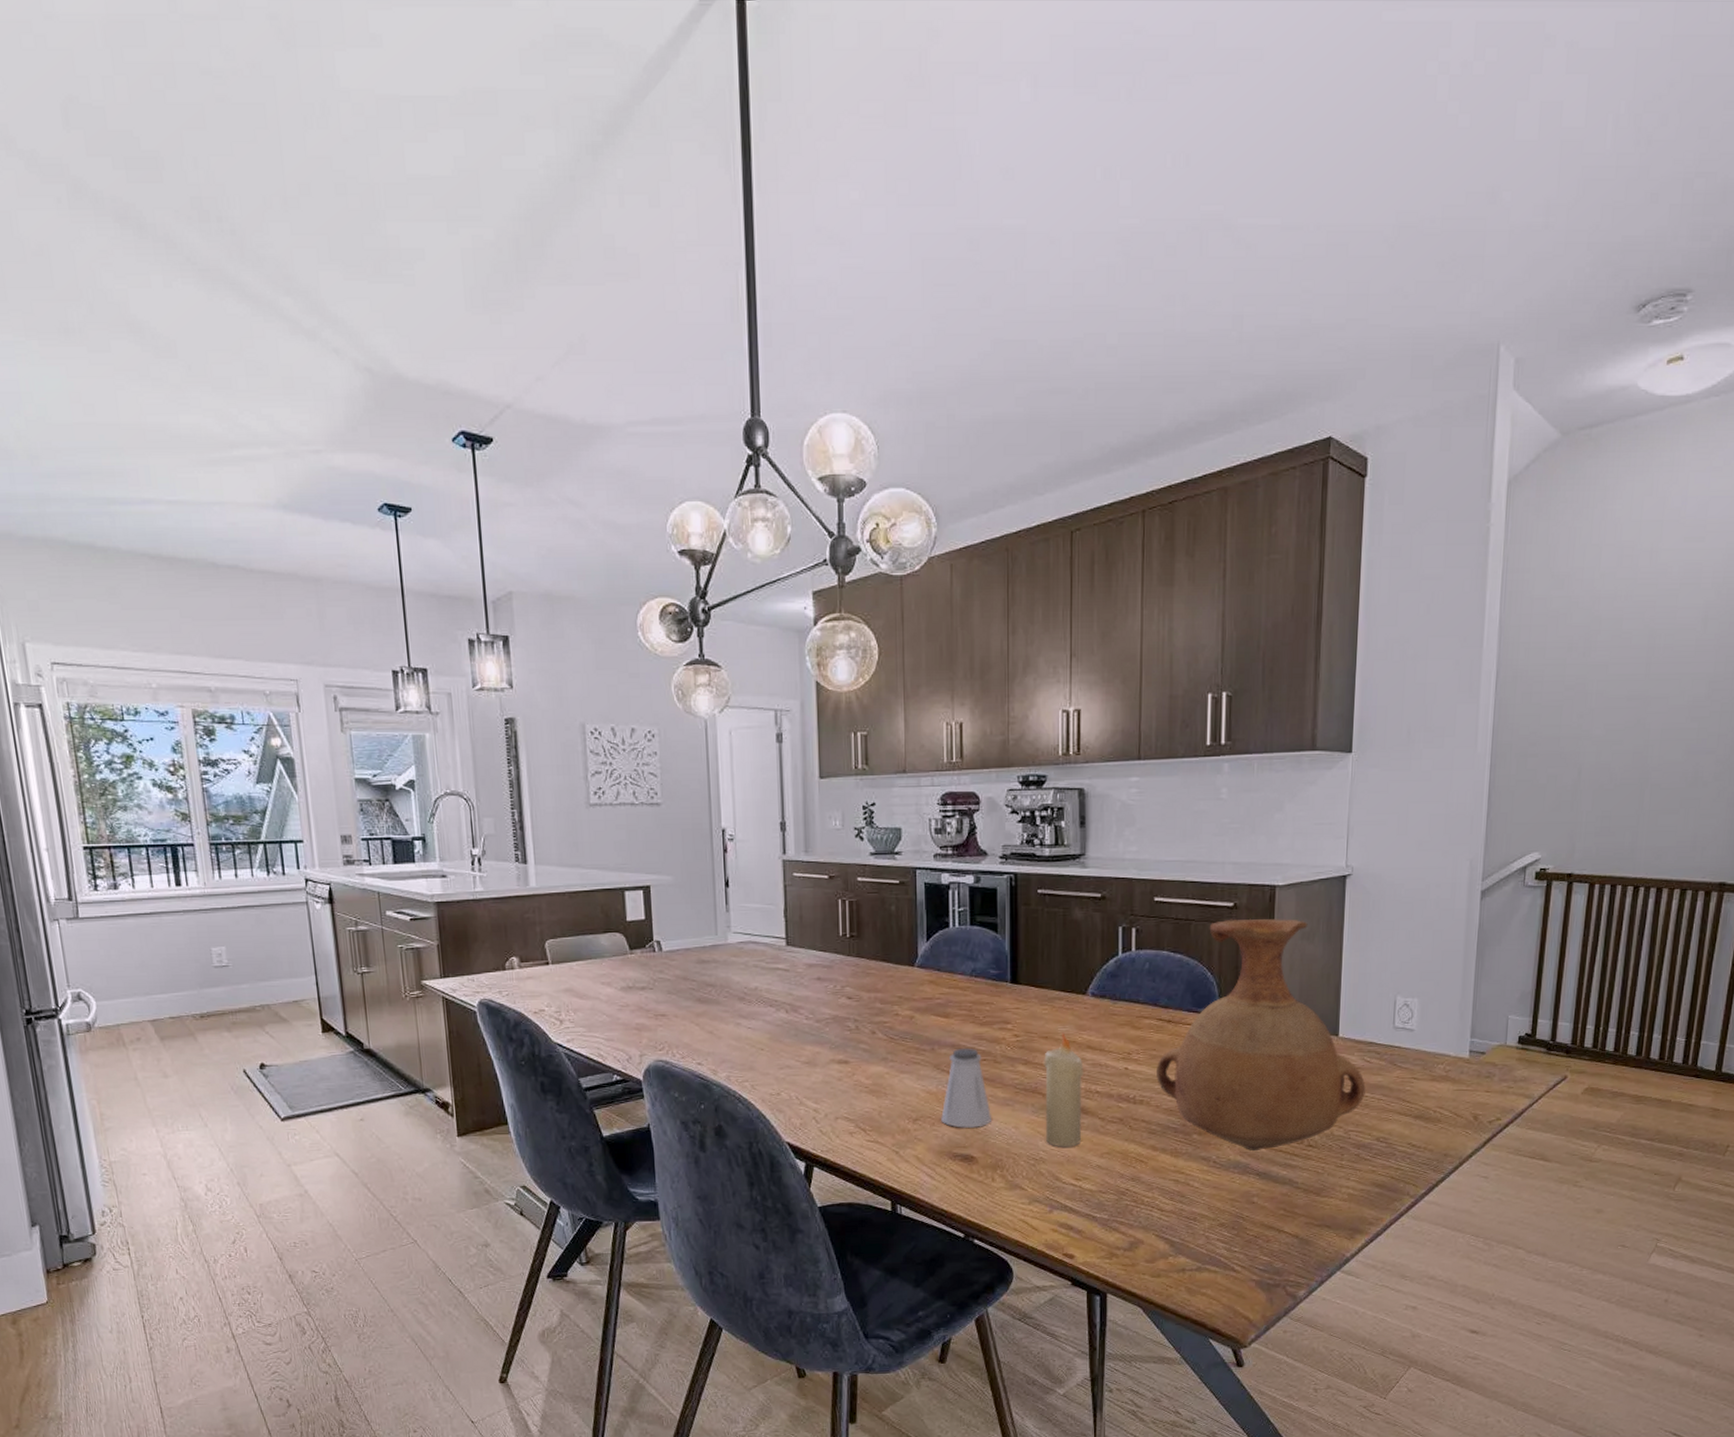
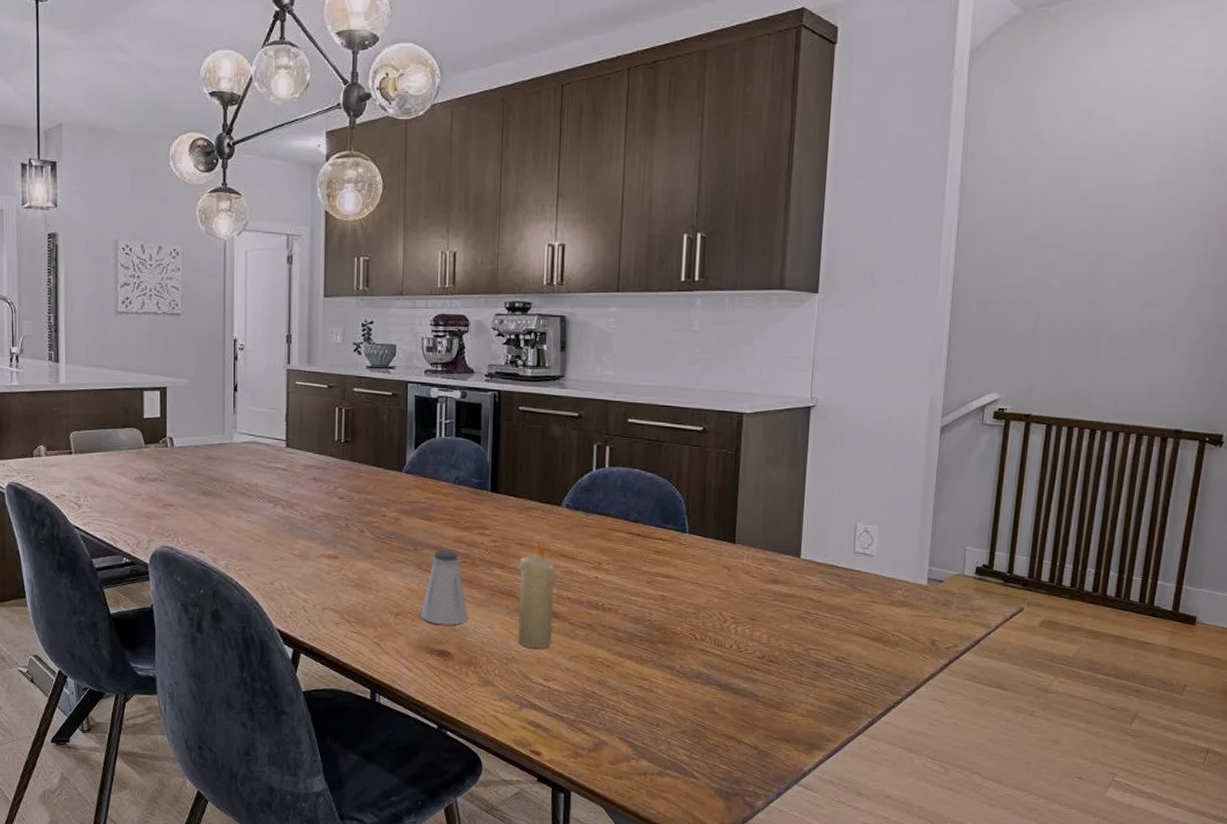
vase: present [1155,918,1366,1152] -> none [624,442,826,664]

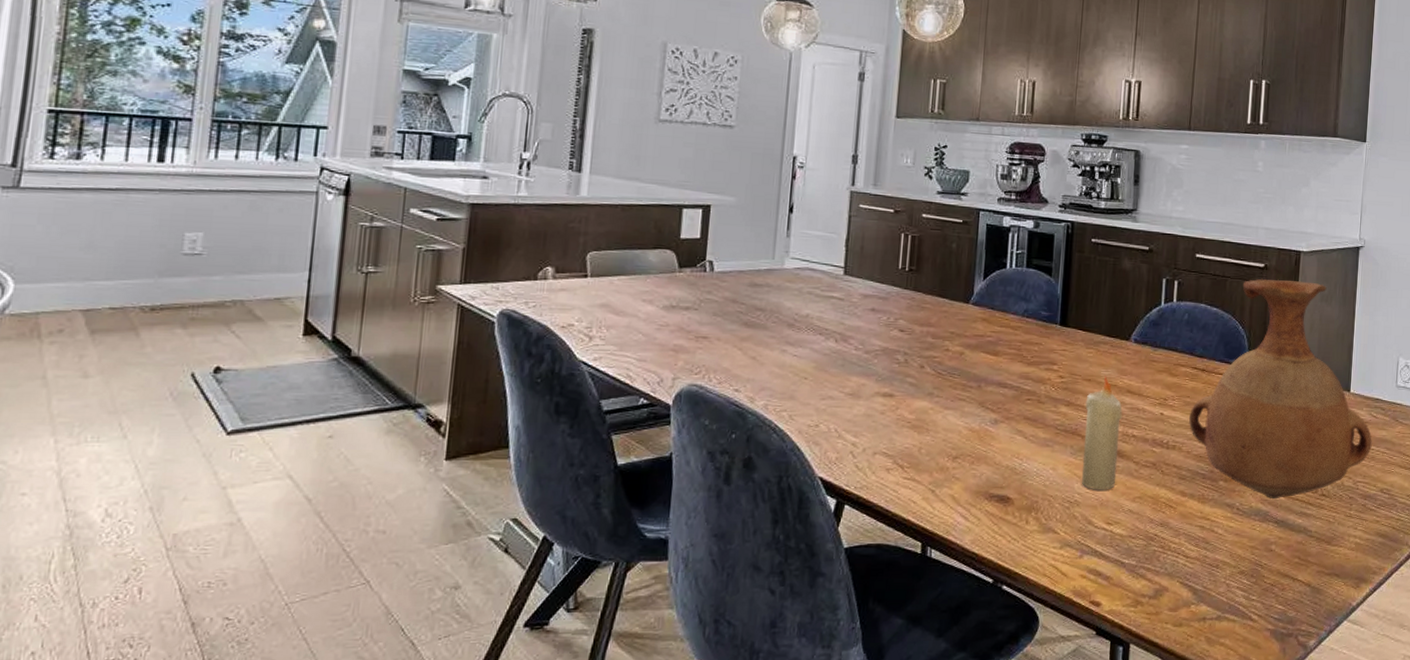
saltshaker: present [421,549,468,625] -> none [981,386,1031,468]
vase: none [624,442,826,664] -> present [1188,278,1372,500]

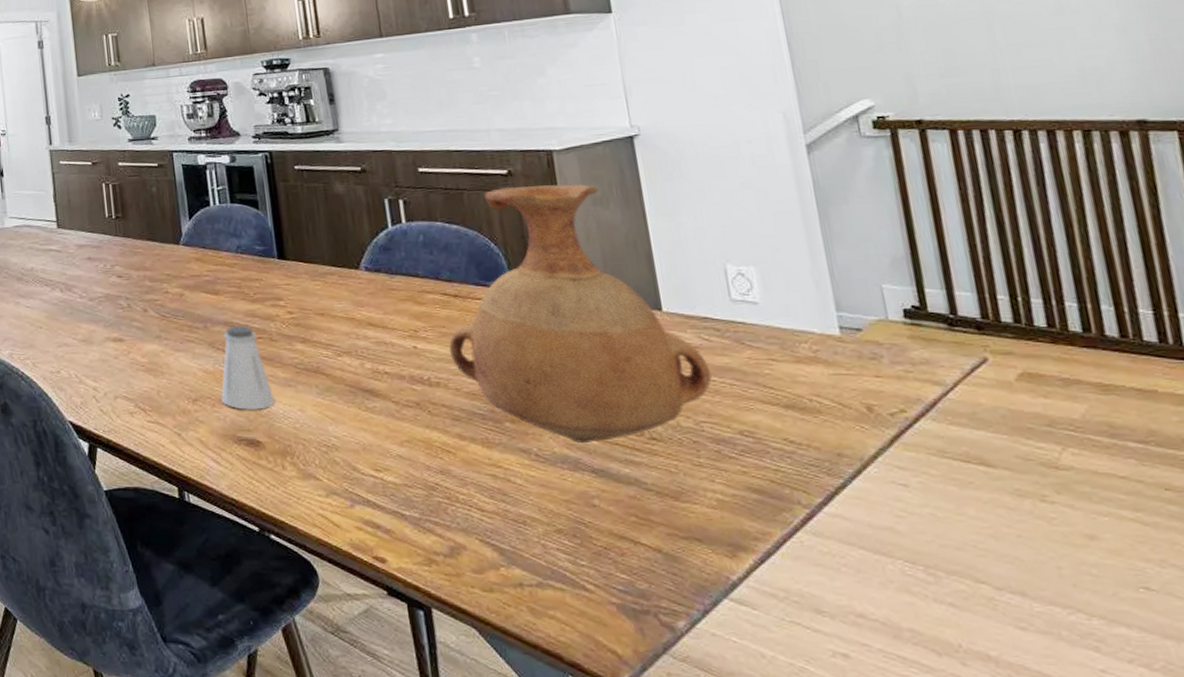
saltshaker: none [981,386,1031,468] -> present [221,325,274,410]
candle: present [1082,376,1122,490] -> none [322,309,376,433]

